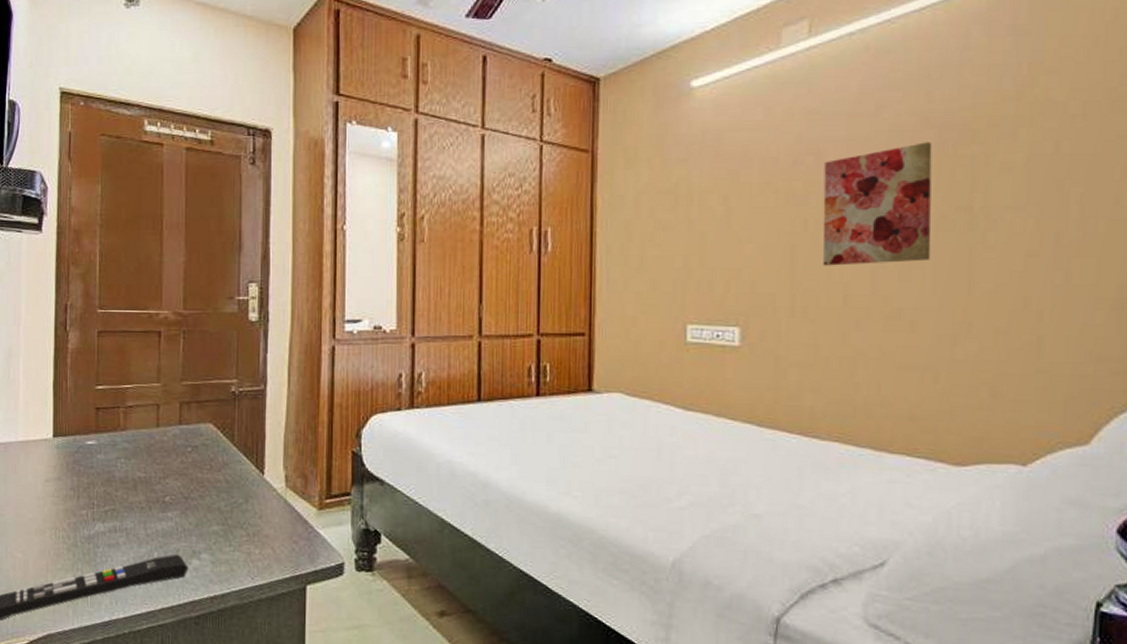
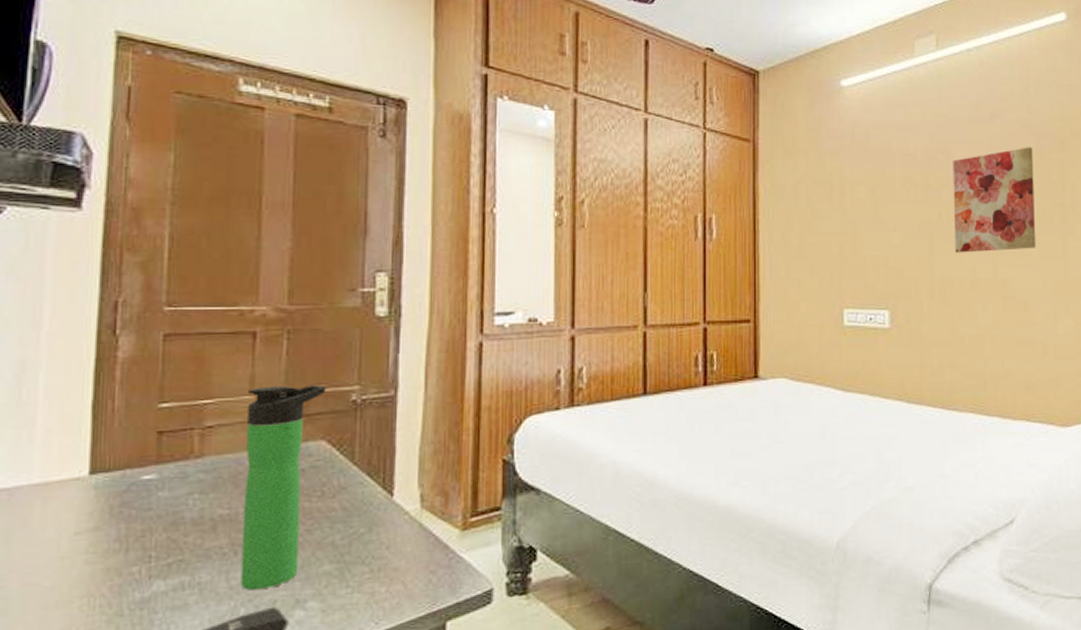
bottle: none [154,376,211,540] -> present [240,385,325,591]

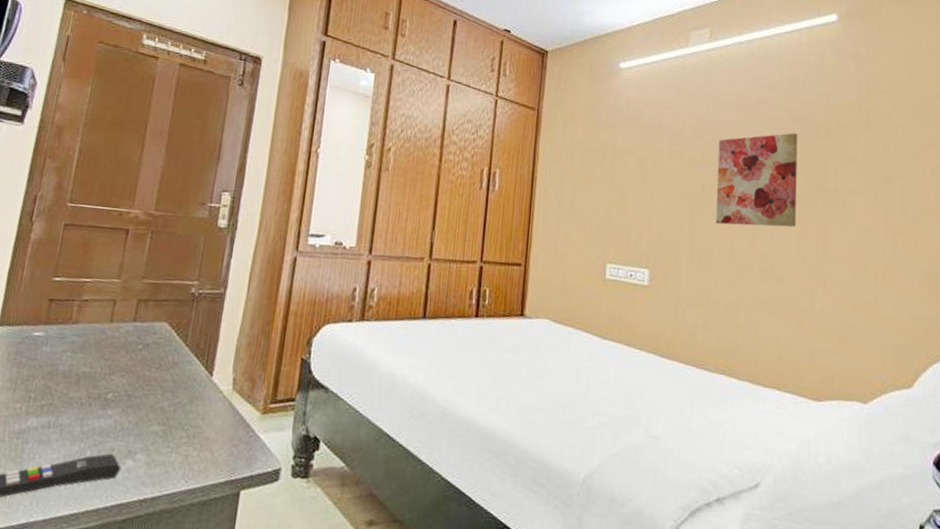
bottle: present [240,385,325,591] -> none [90,273,173,438]

